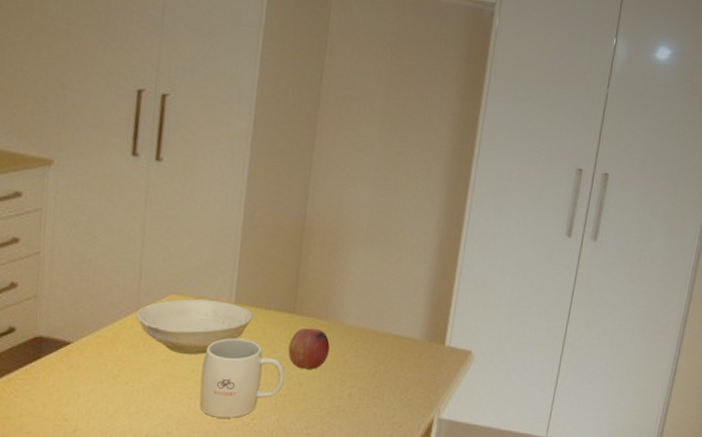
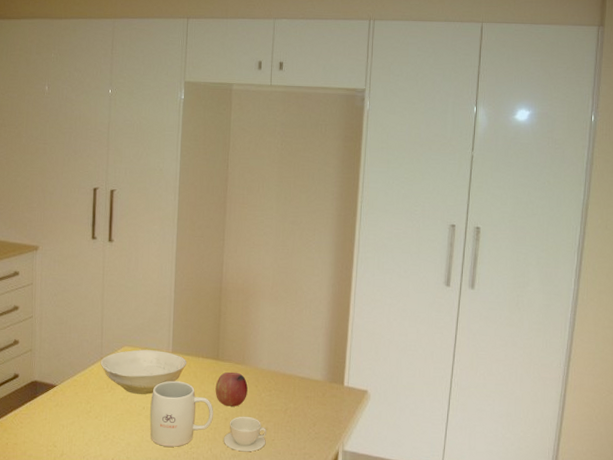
teacup: none [295,380,349,423] -> present [224,416,266,452]

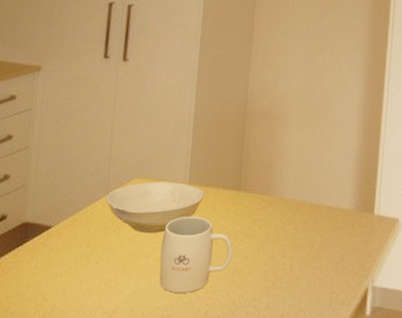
fruit: present [215,372,248,407] -> none [235,203,272,243]
teacup: present [224,416,266,452] -> none [243,253,291,294]

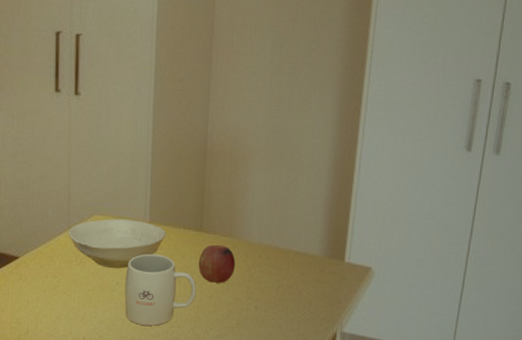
fruit: none [235,203,272,243] -> present [198,245,235,283]

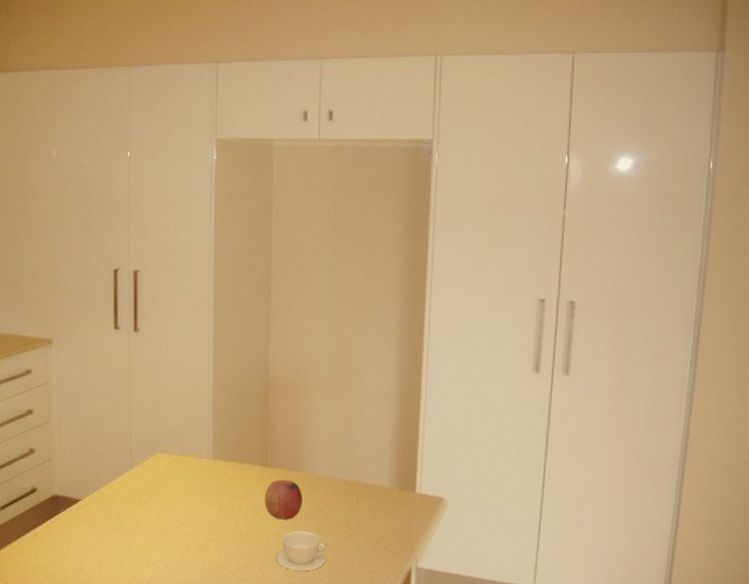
bowl: present [68,218,167,269] -> none [130,455,231,509]
mug: present [124,253,197,327] -> none [189,491,264,568]
teacup: none [208,293,256,333] -> present [276,530,326,572]

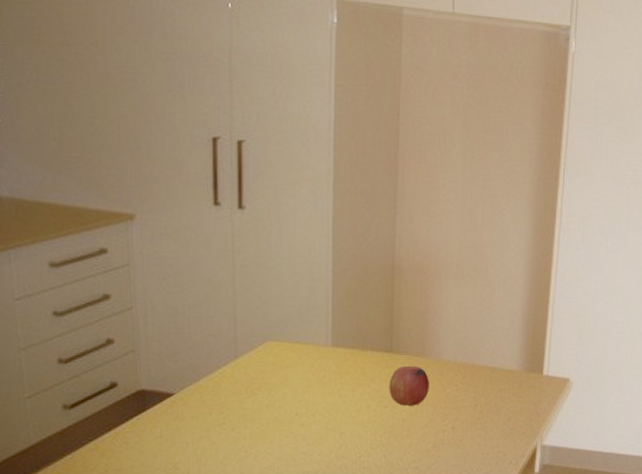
teacup: present [276,530,326,572] -> none [401,415,453,456]

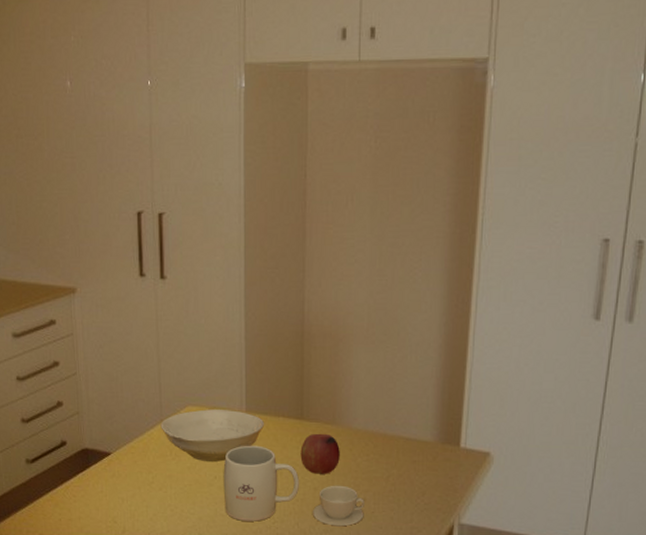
bowl: none [235,343,352,399] -> present [160,408,265,463]
mug: none [305,380,388,458] -> present [223,445,300,522]
teacup: none [401,415,453,456] -> present [313,485,364,527]

